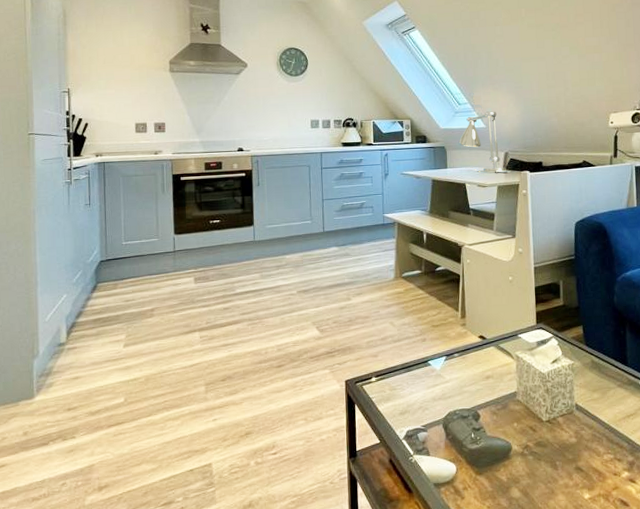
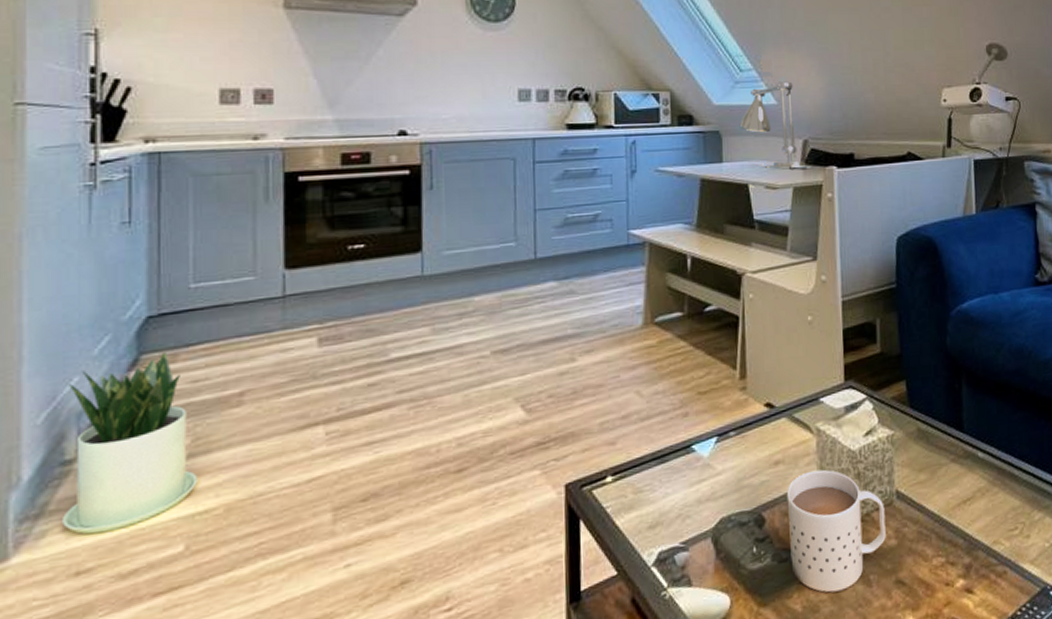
planter: none [61,283,130,387] -> present [63,353,198,534]
mug: none [495,384,568,471] -> present [786,469,886,593]

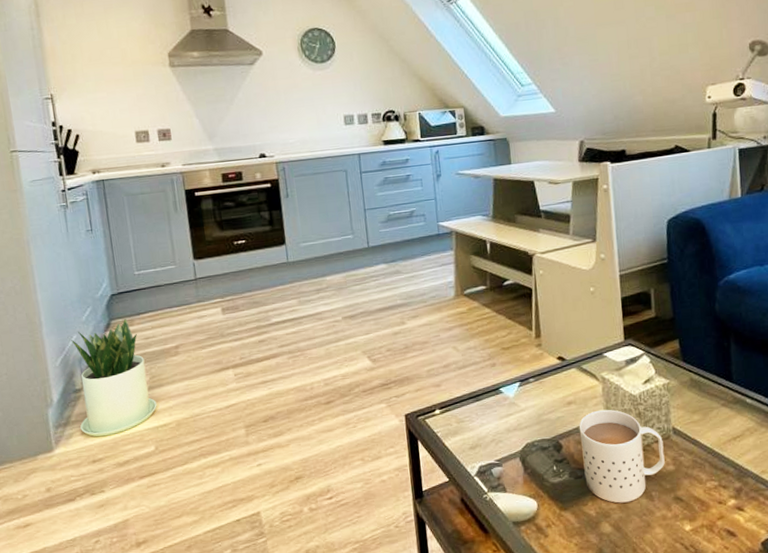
desk lamp: present [739,81,814,171] -> none [523,91,590,169]

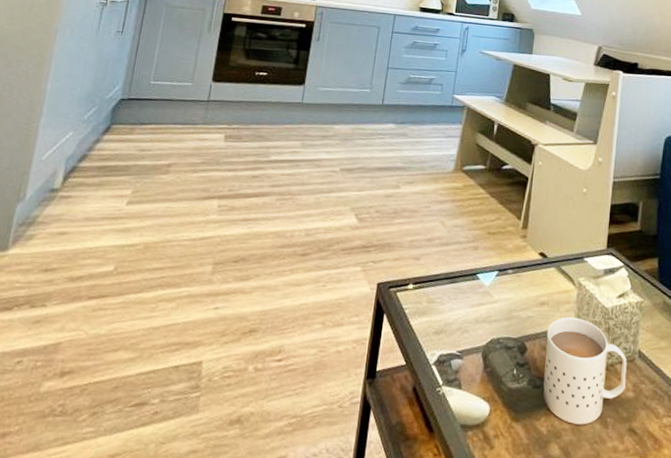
planter: present [71,319,157,437] -> none [44,126,134,245]

